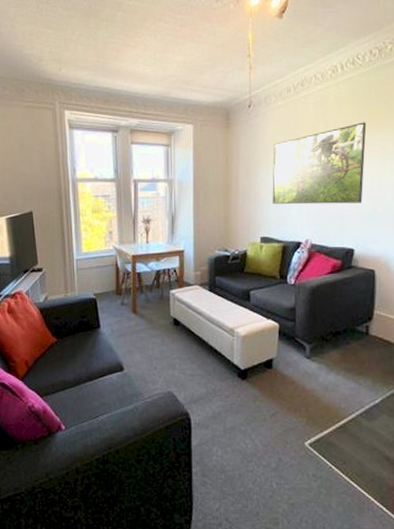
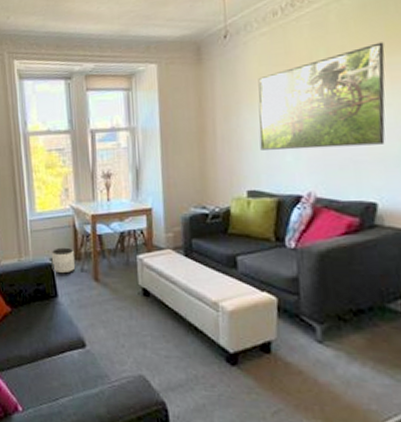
planter: none [95,284,116,307] -> present [51,247,75,274]

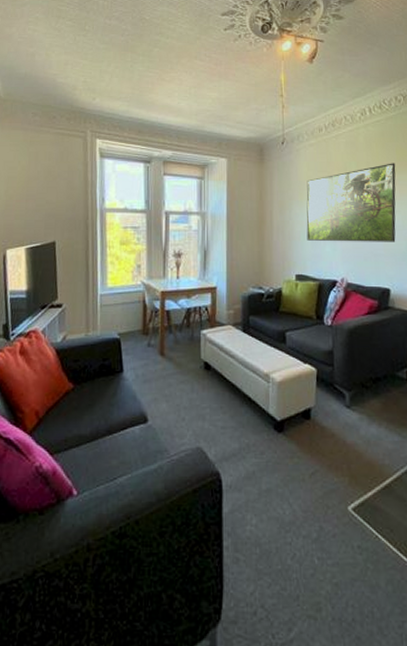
planter: present [51,247,75,274] -> none [119,322,142,349]

